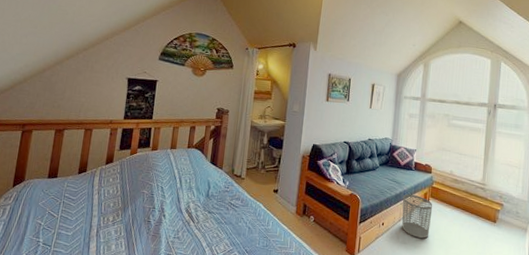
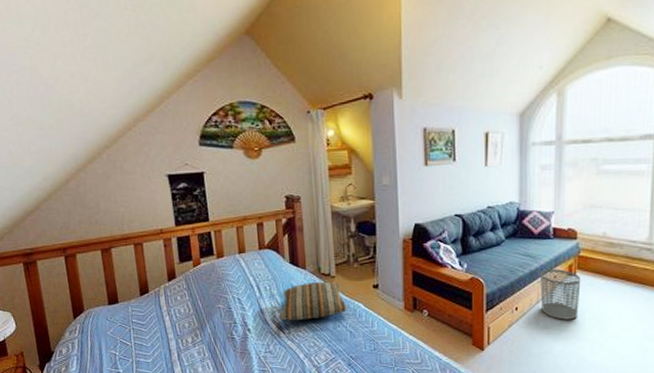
pillow: none [192,181,250,213] -> present [279,282,348,320]

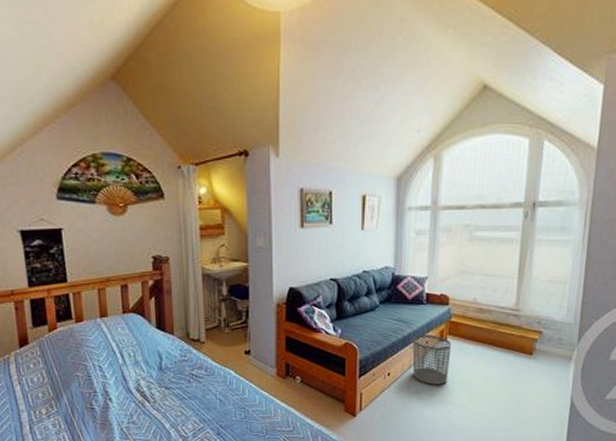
pillow: present [279,282,348,320] -> none [144,348,218,389]

